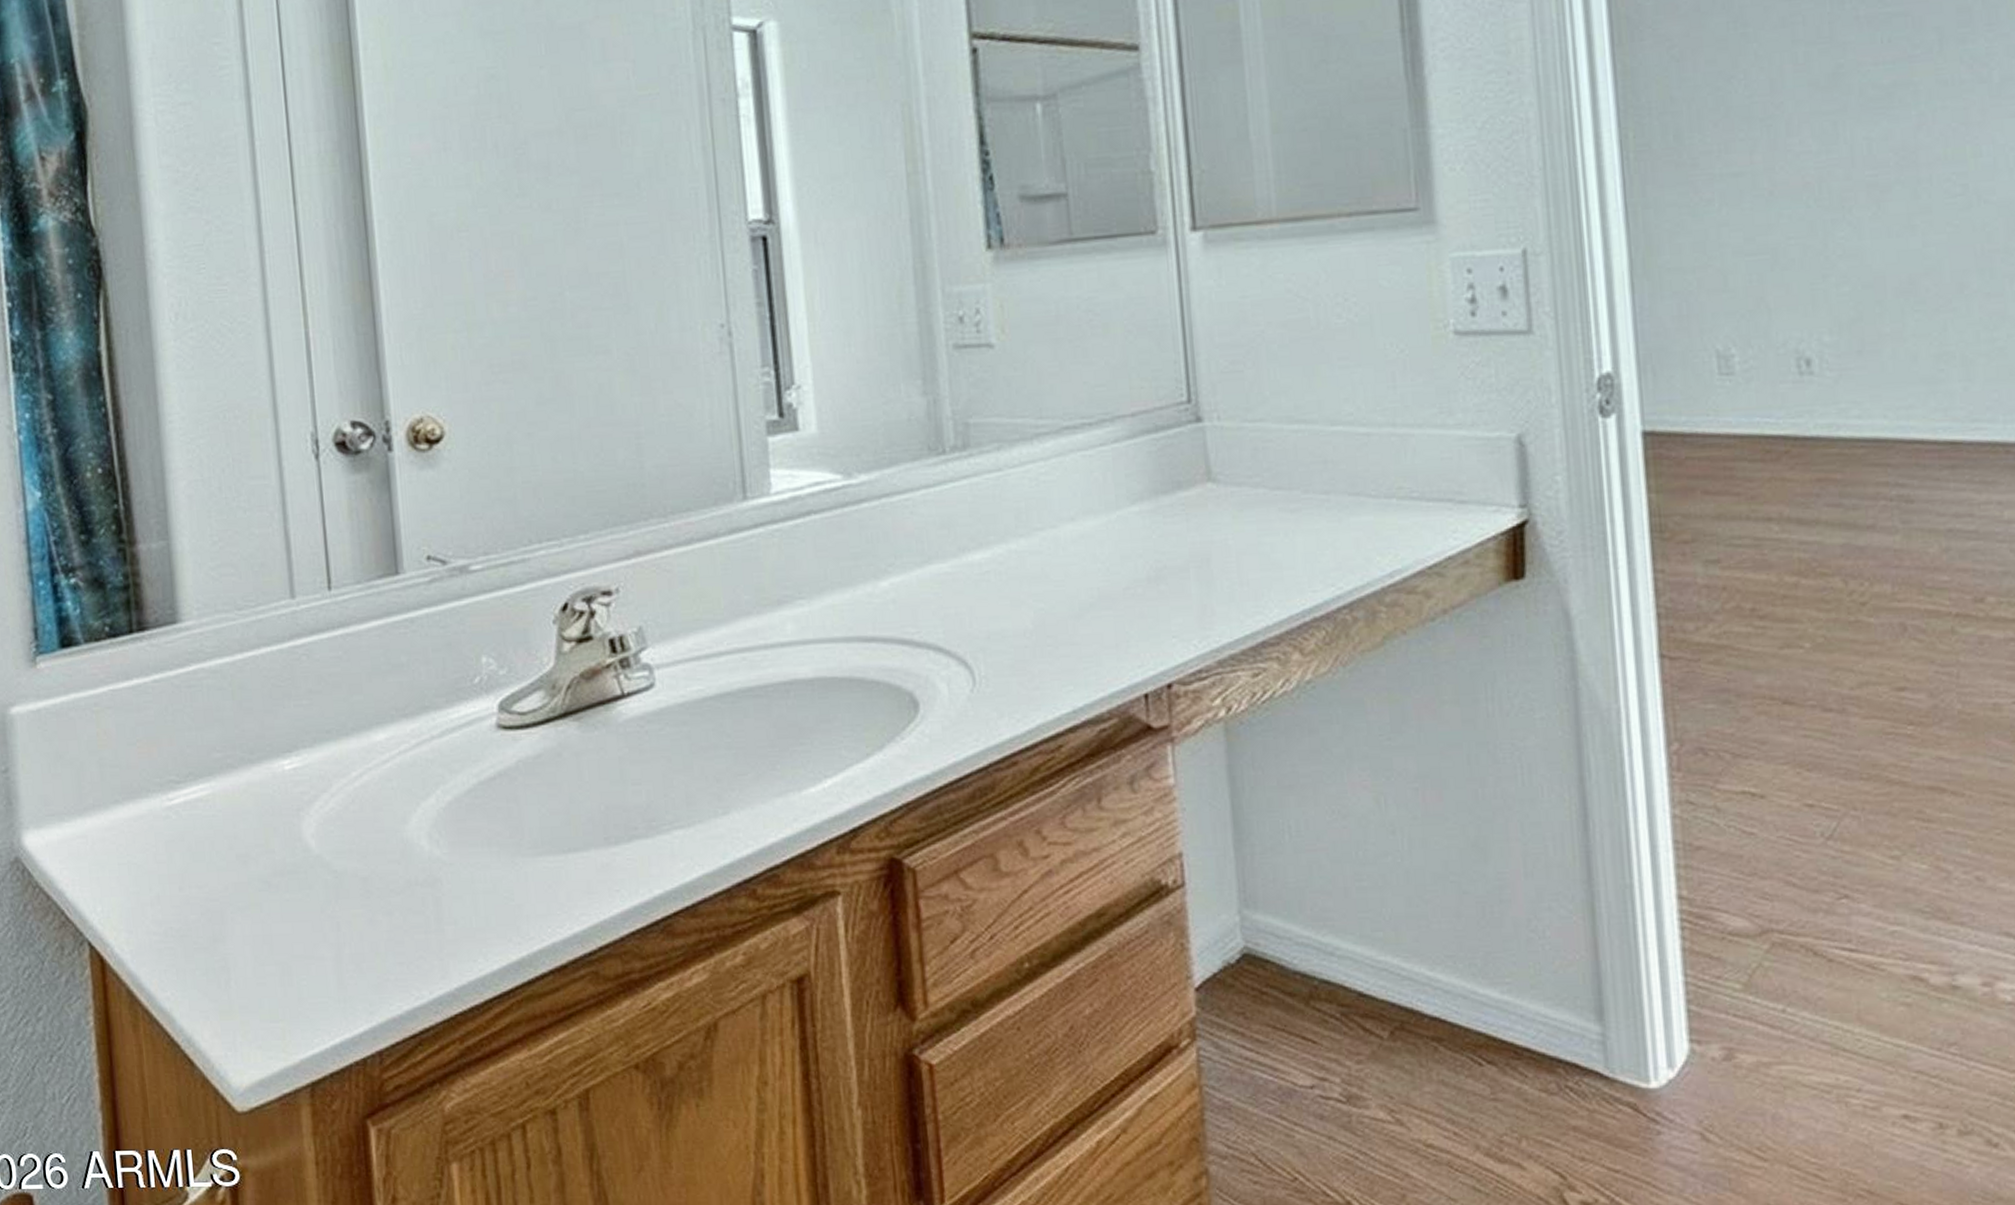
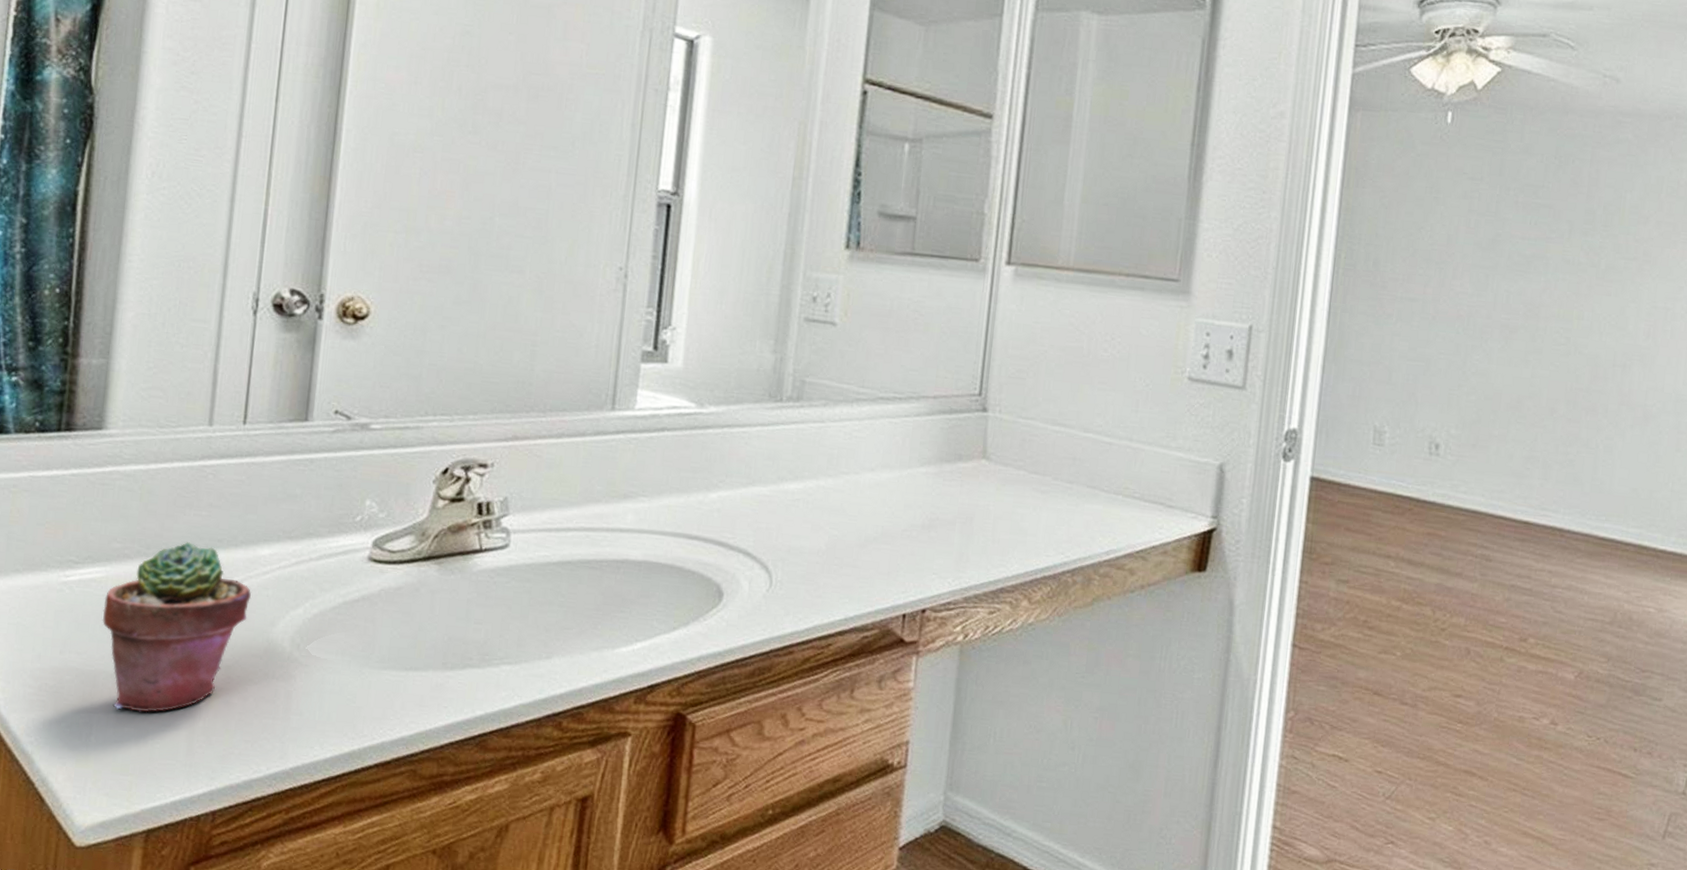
potted succulent: none [215,739,375,947] -> present [102,542,252,713]

